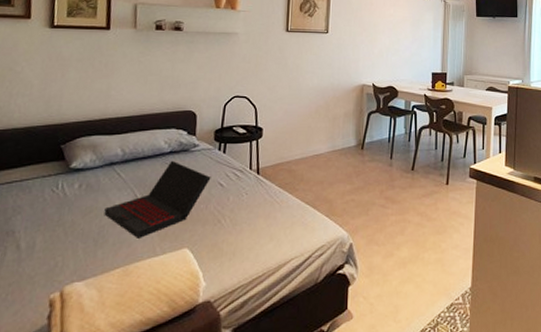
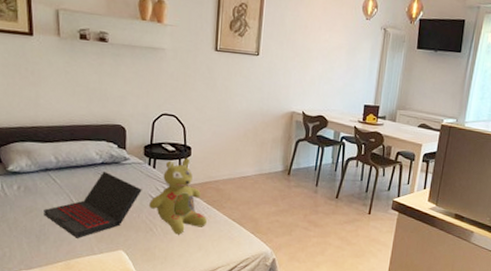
stuffed bear: none [218,139,279,225] -> present [149,158,207,235]

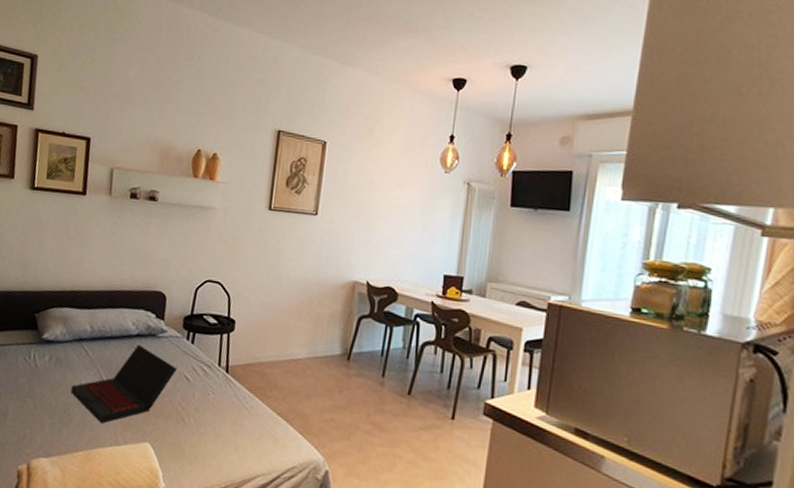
stuffed bear: present [149,158,207,235] -> none [183,333,247,428]

